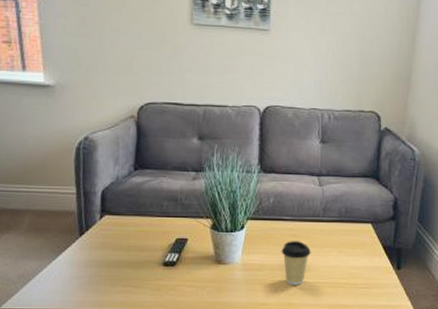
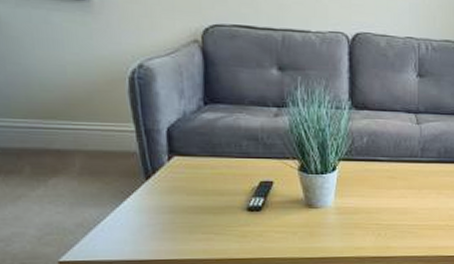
coffee cup: present [281,241,311,285] -> none [377,183,409,228]

